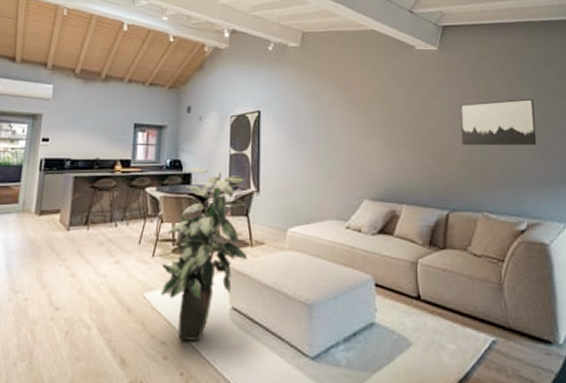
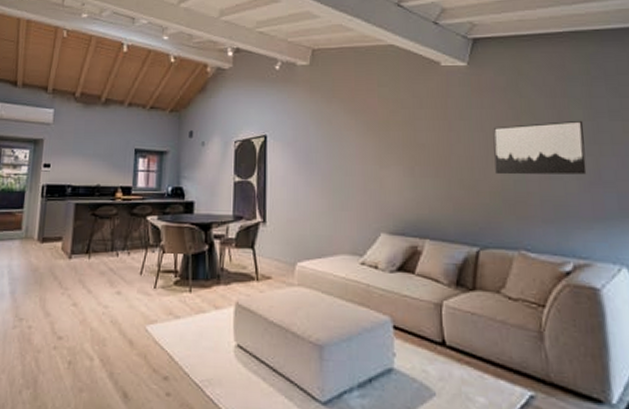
indoor plant: present [161,167,248,342] -> none [163,195,253,379]

